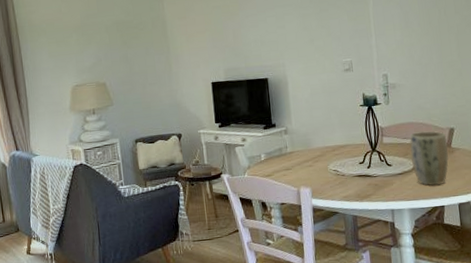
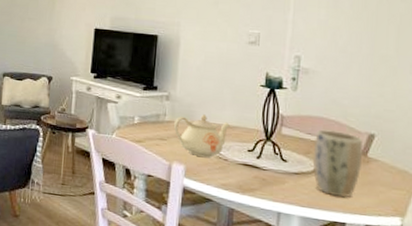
teapot: none [295,140,341,177] -> present [174,114,230,157]

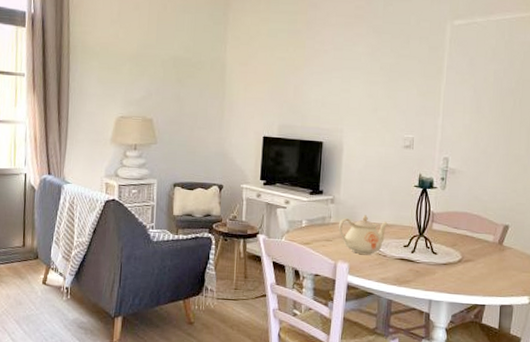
plant pot: present [313,129,364,198] -> none [458,223,500,283]

